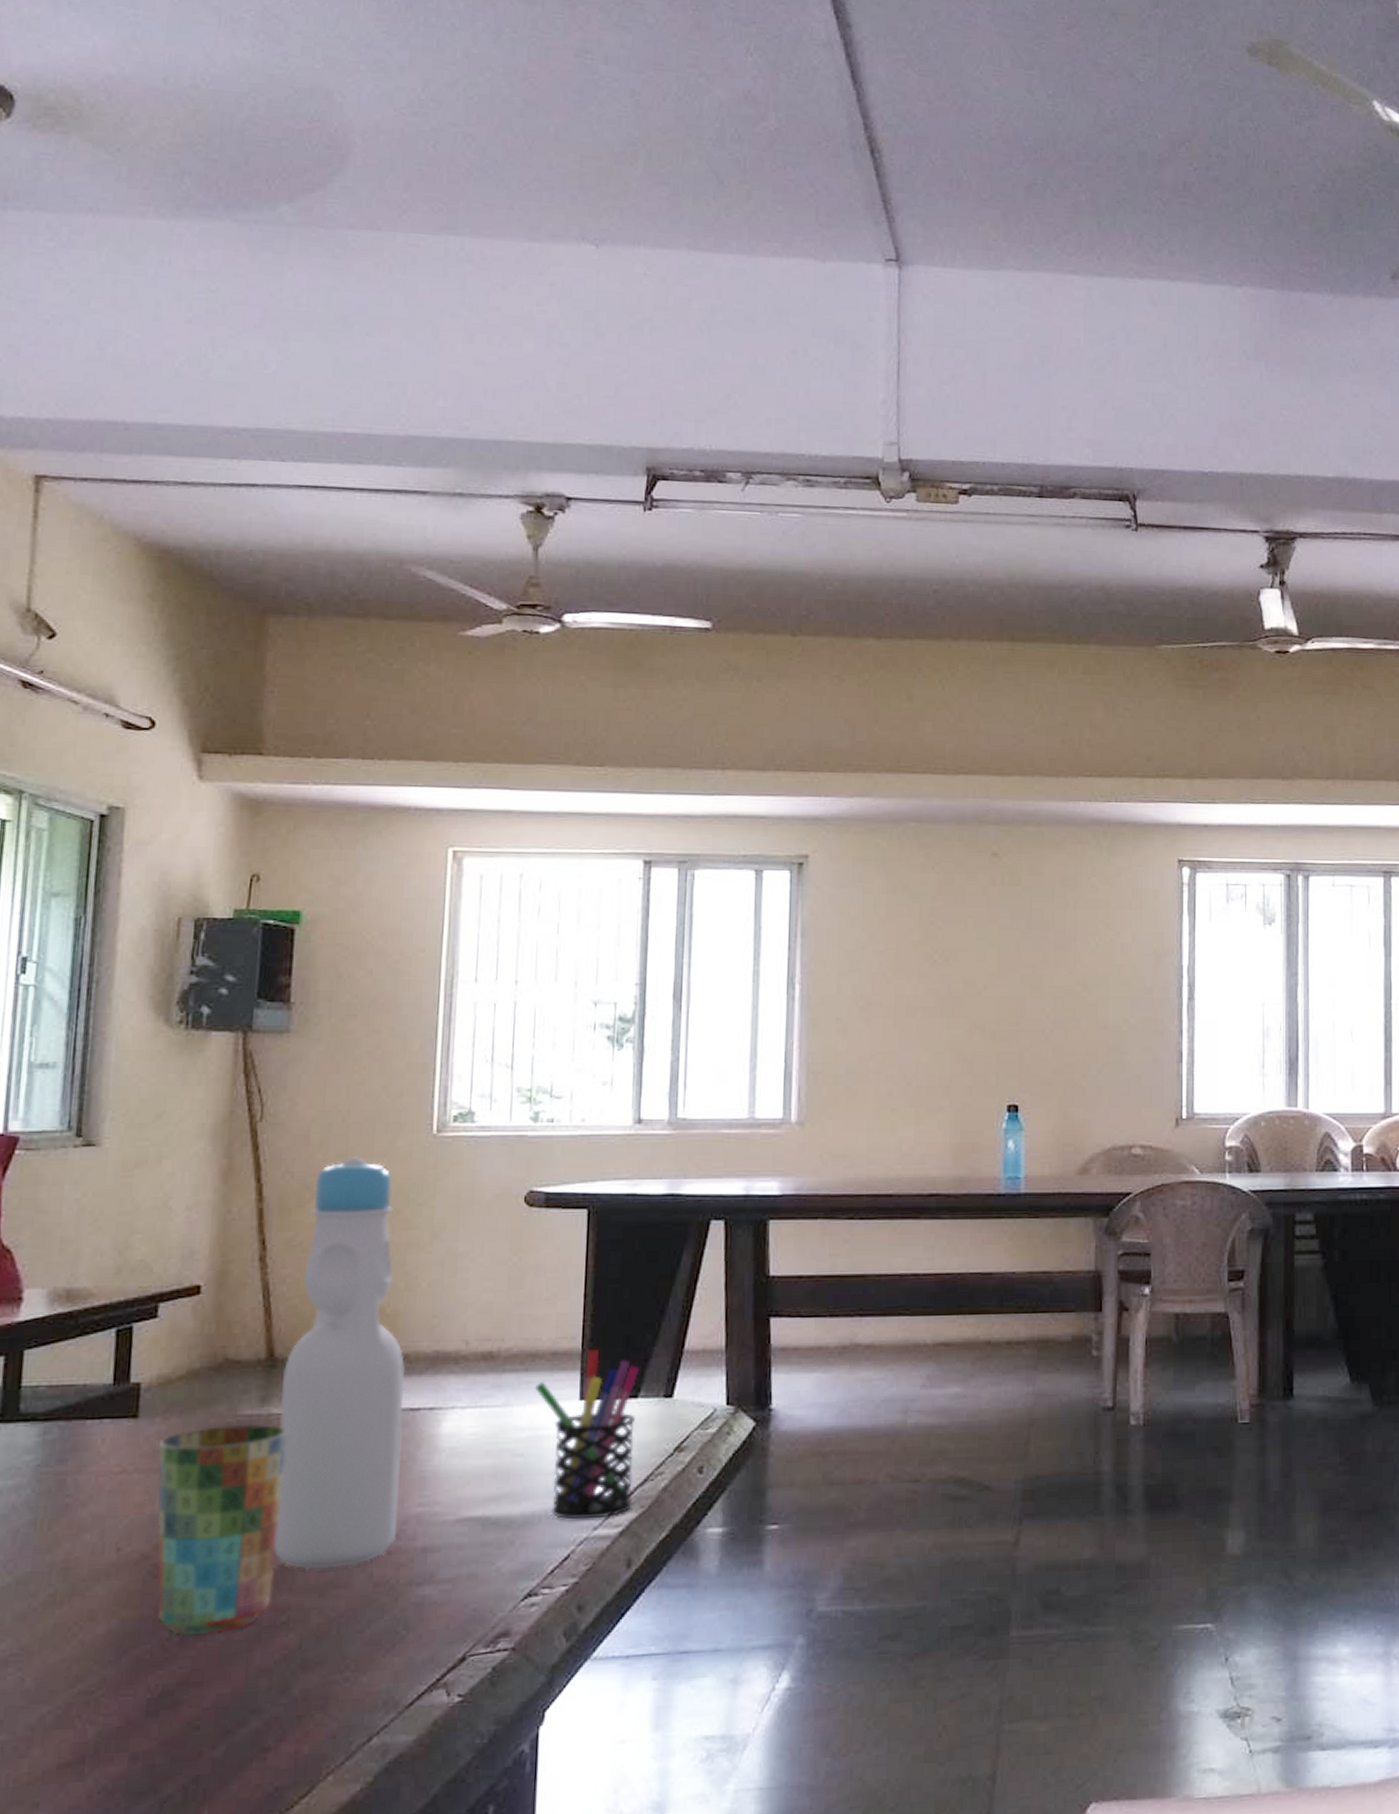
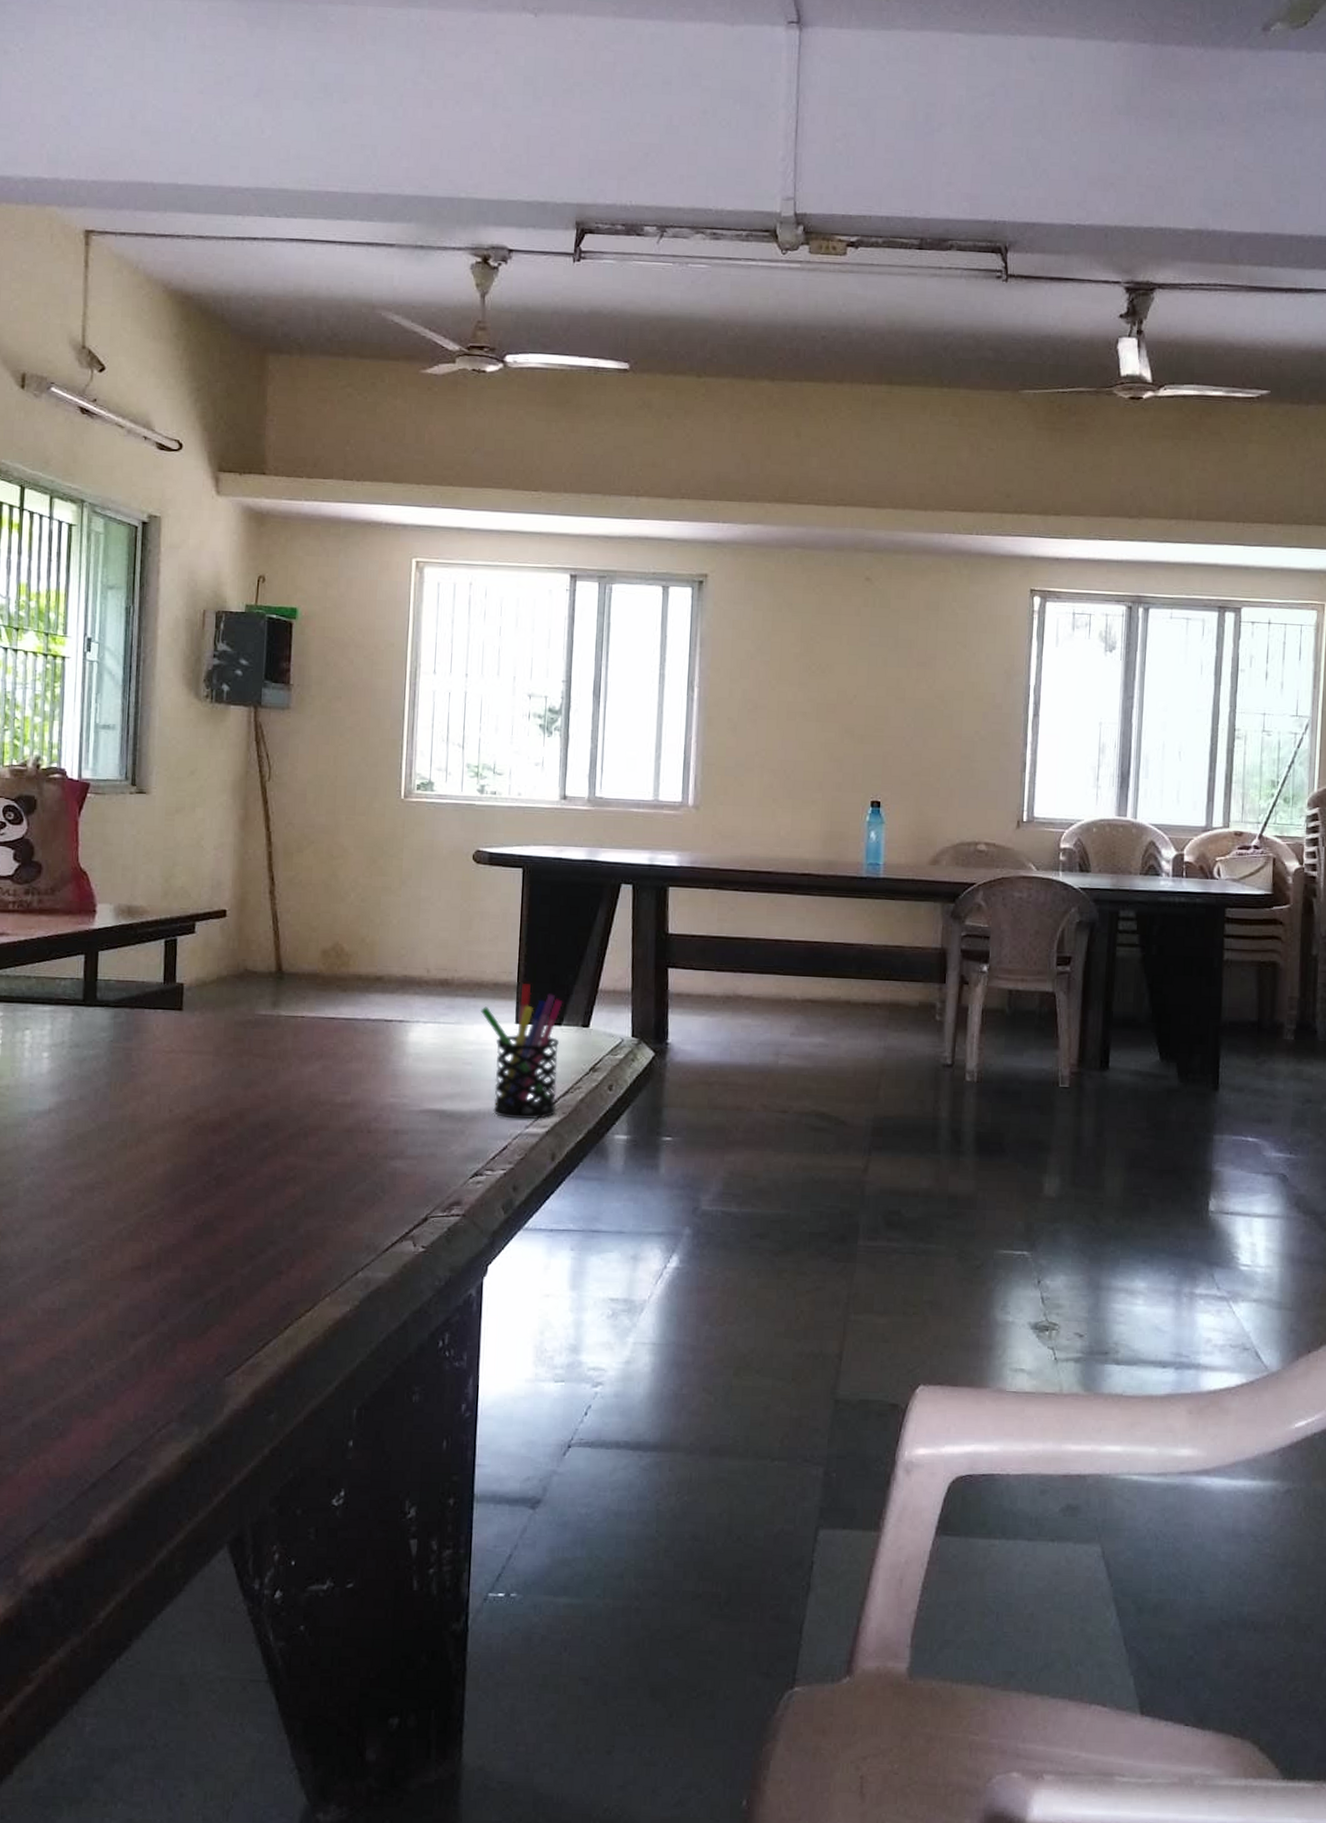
cup: present [157,1424,288,1636] -> none [197,1022,293,1182]
bottle: present [274,1157,406,1570] -> none [284,814,381,1139]

